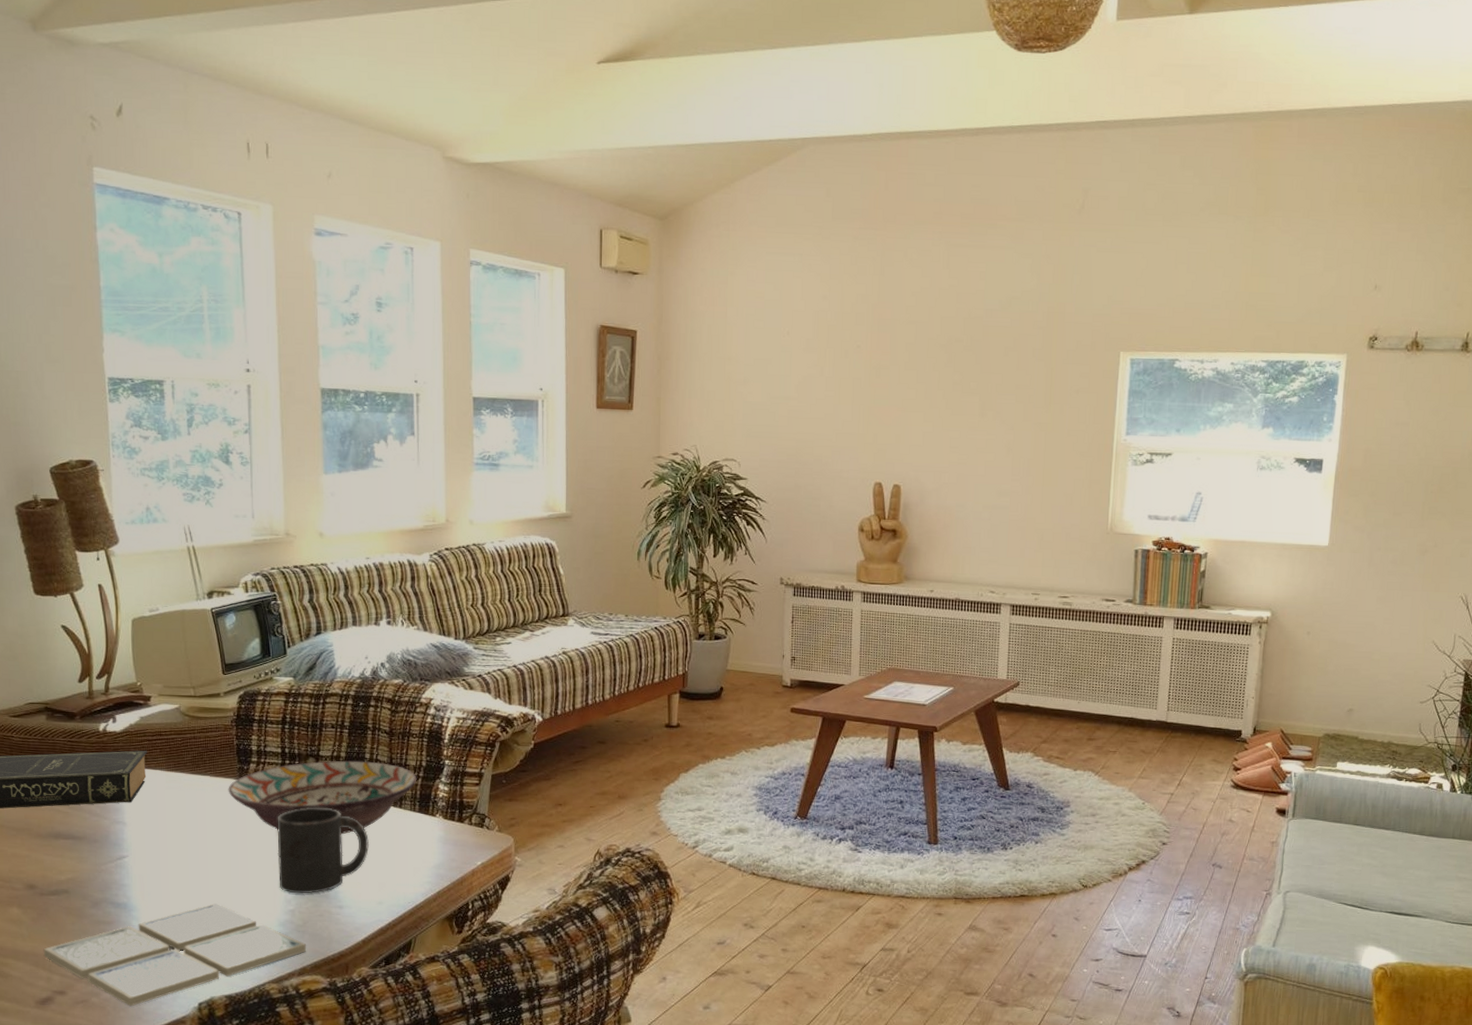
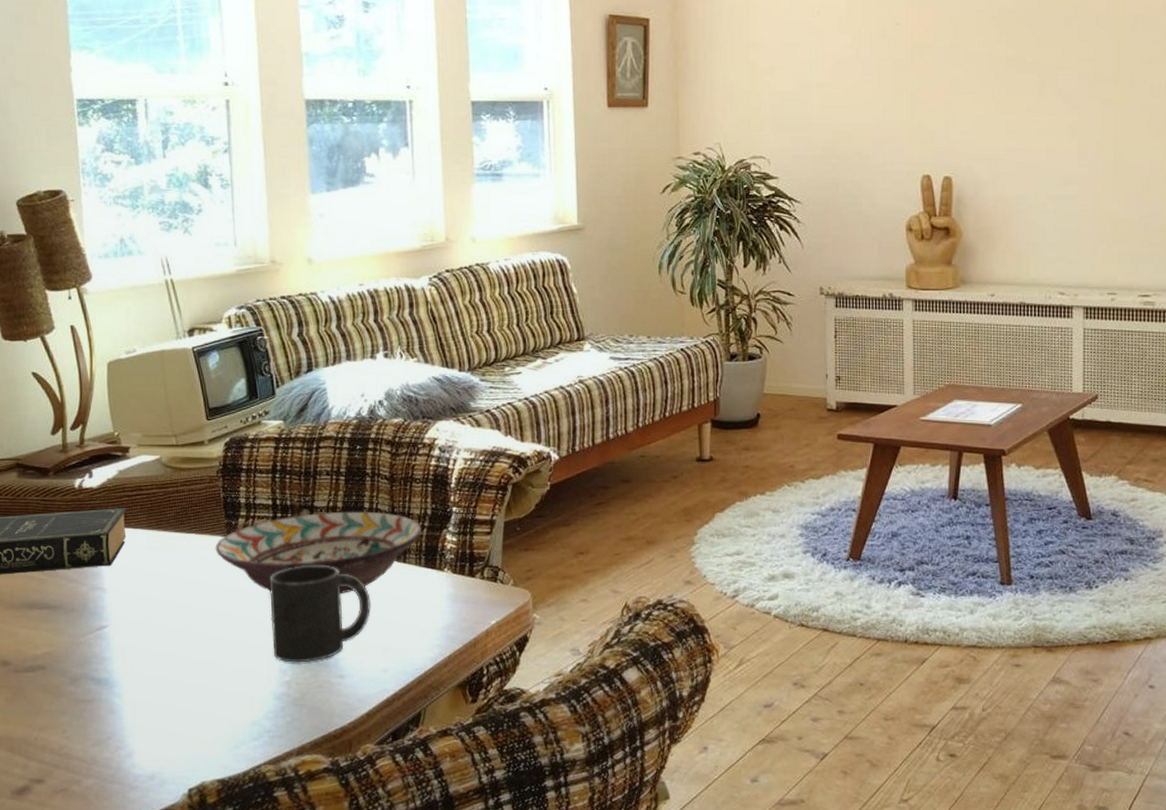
drink coaster: present [43,903,307,1007] -> none [19,675,306,795]

